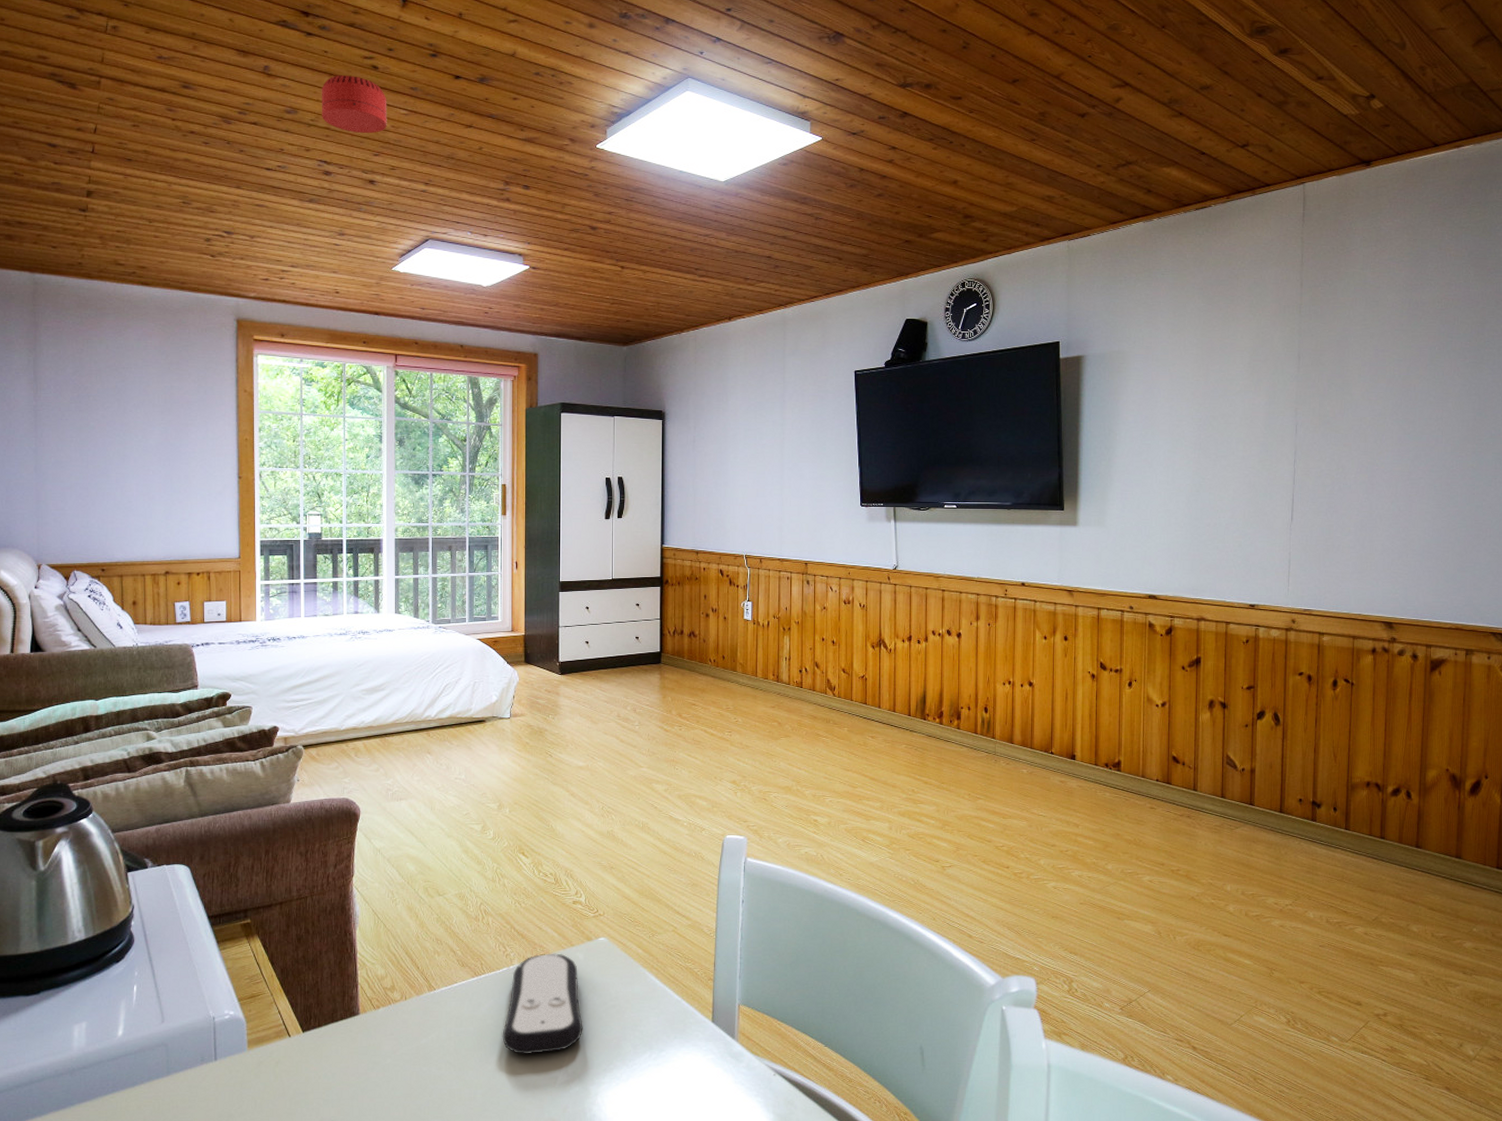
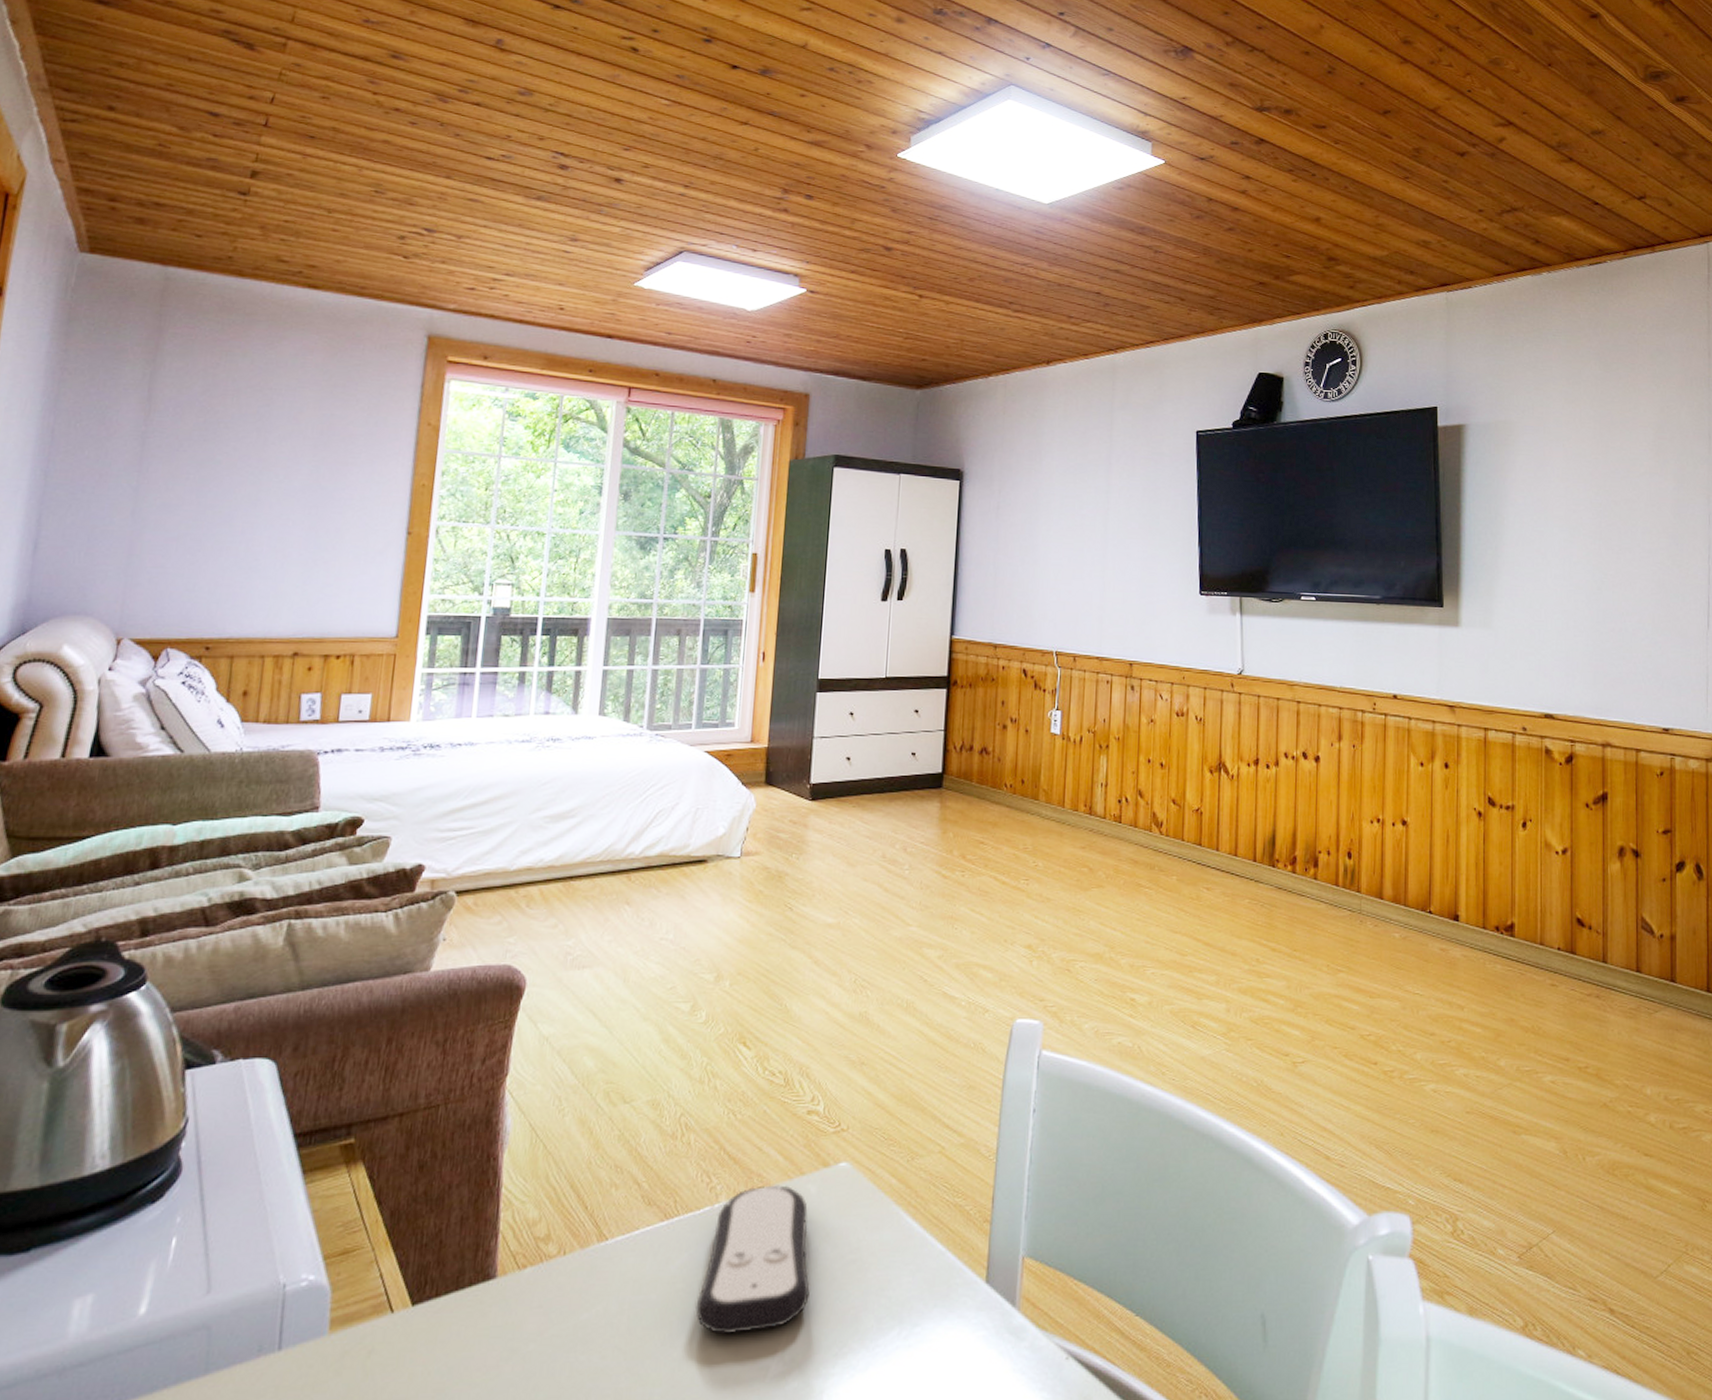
smoke detector: present [321,75,387,134] -> none [563,55,646,125]

